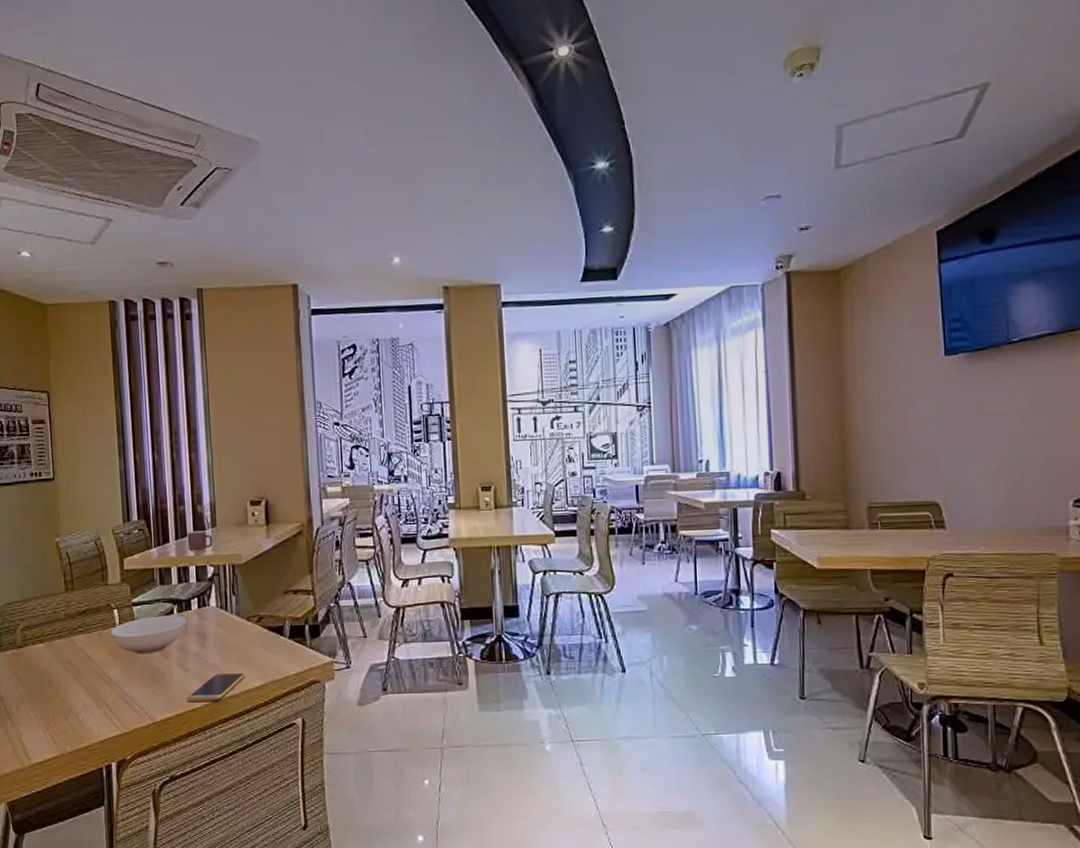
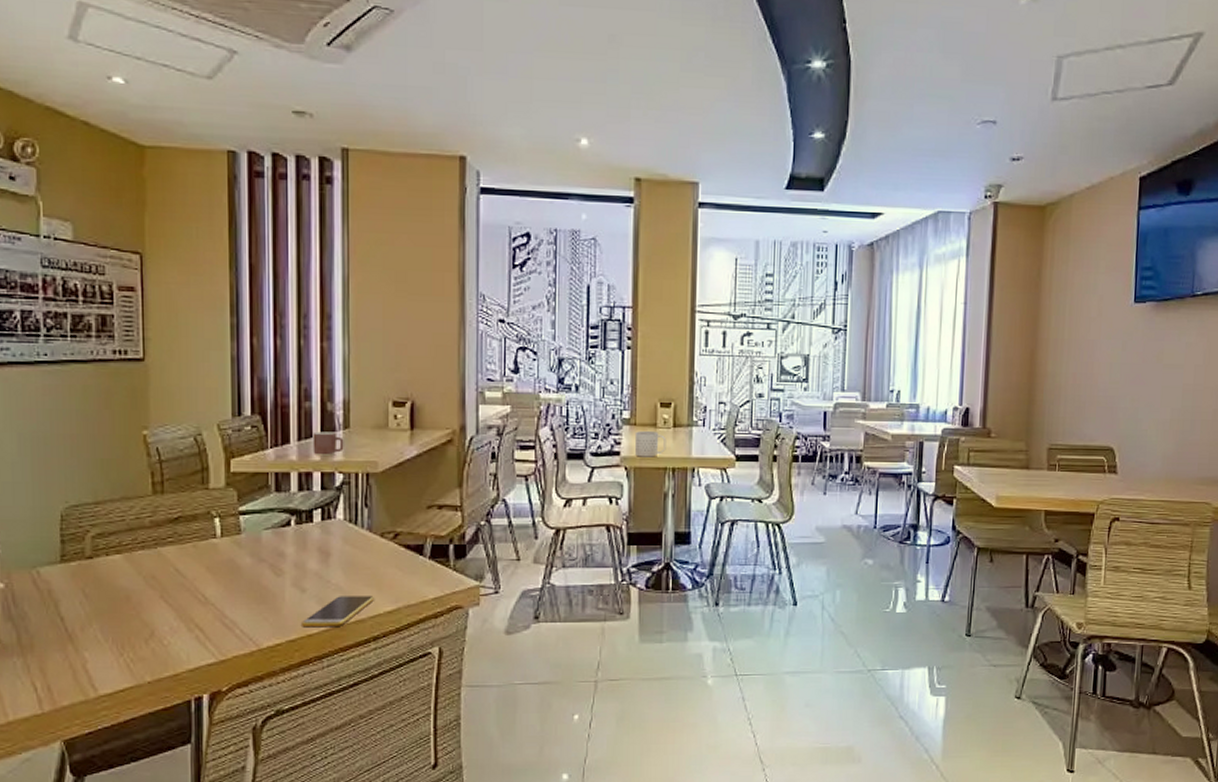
bowl: present [110,615,187,655] -> none [208,527,307,571]
mug: none [460,514,490,538] -> present [634,431,667,457]

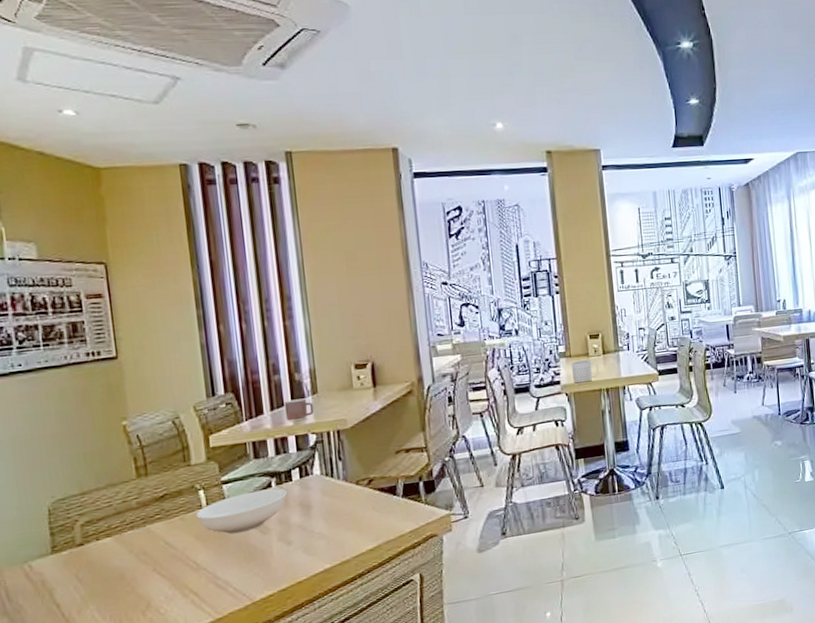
bowl: none [208,527,307,571] -> present [195,488,288,534]
smartphone: present [300,596,374,628] -> none [290,538,356,576]

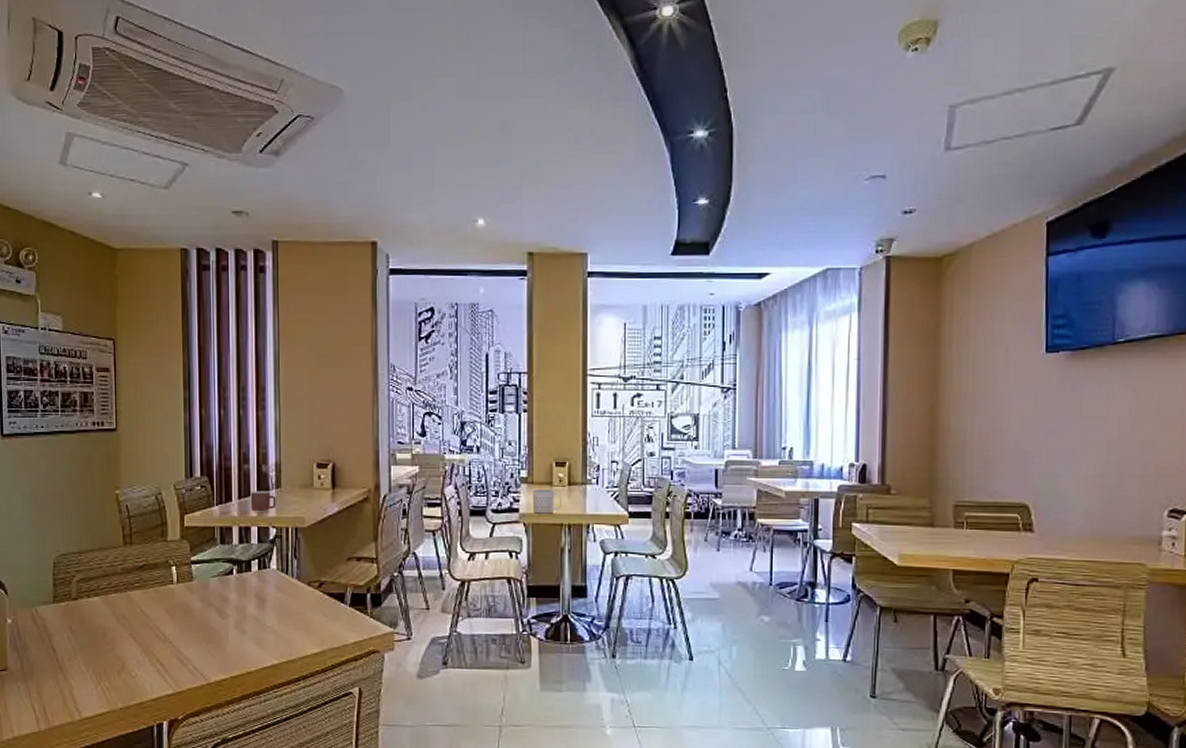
bowl: present [195,488,288,534] -> none [167,575,247,614]

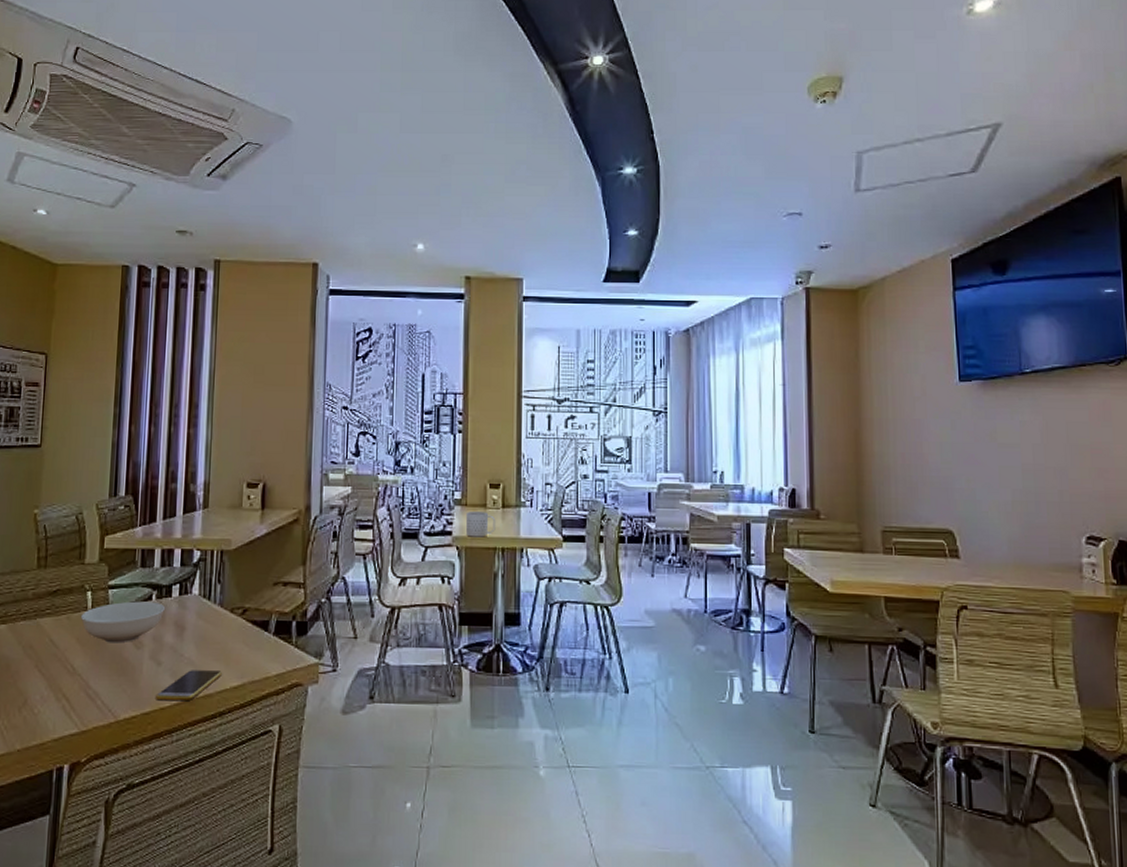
bowl: none [167,575,247,614] -> present [80,601,166,643]
smartphone: none [241,638,303,666] -> present [154,670,222,702]
mug: present [250,491,276,513] -> none [175,511,203,535]

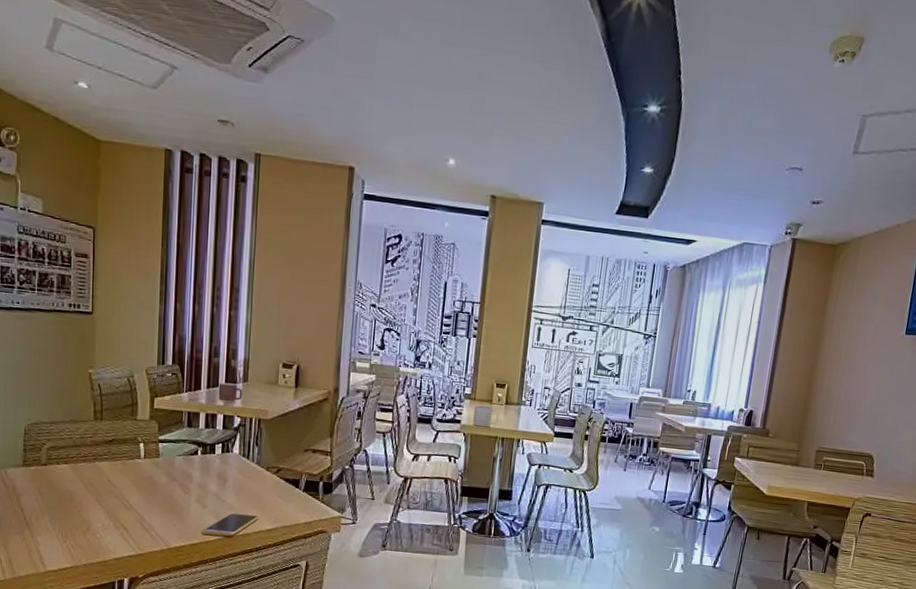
bowl: present [80,601,166,643] -> none [134,454,210,488]
mug: none [175,511,203,535] -> present [218,382,243,403]

